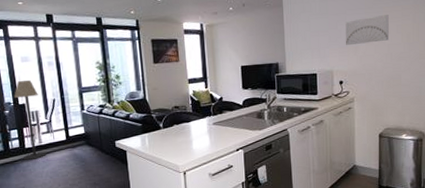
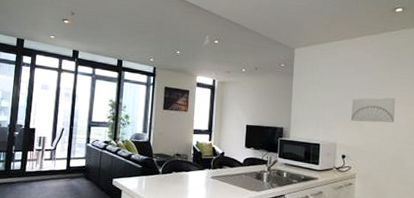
floor lamp: present [14,80,46,161] -> none [21,105,50,185]

